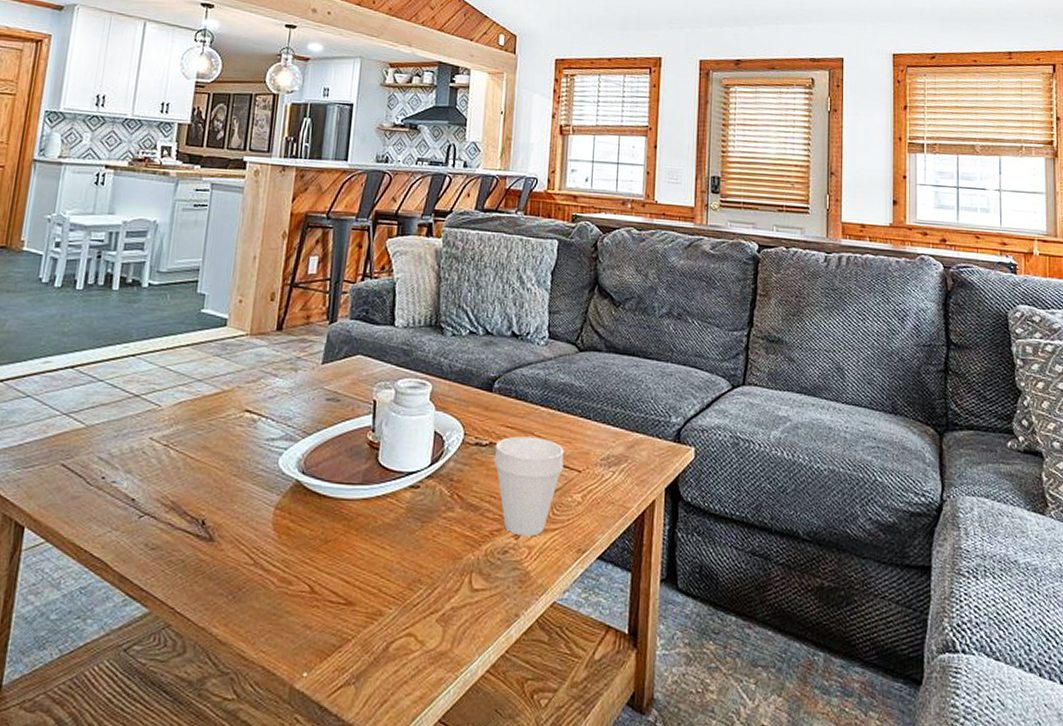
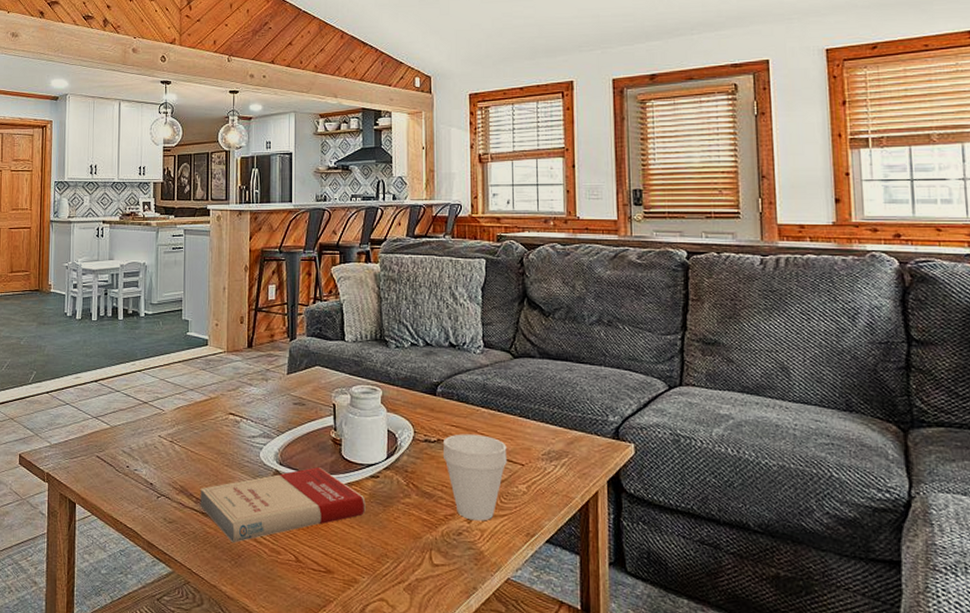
book: none [195,476,401,573] -> present [200,467,366,543]

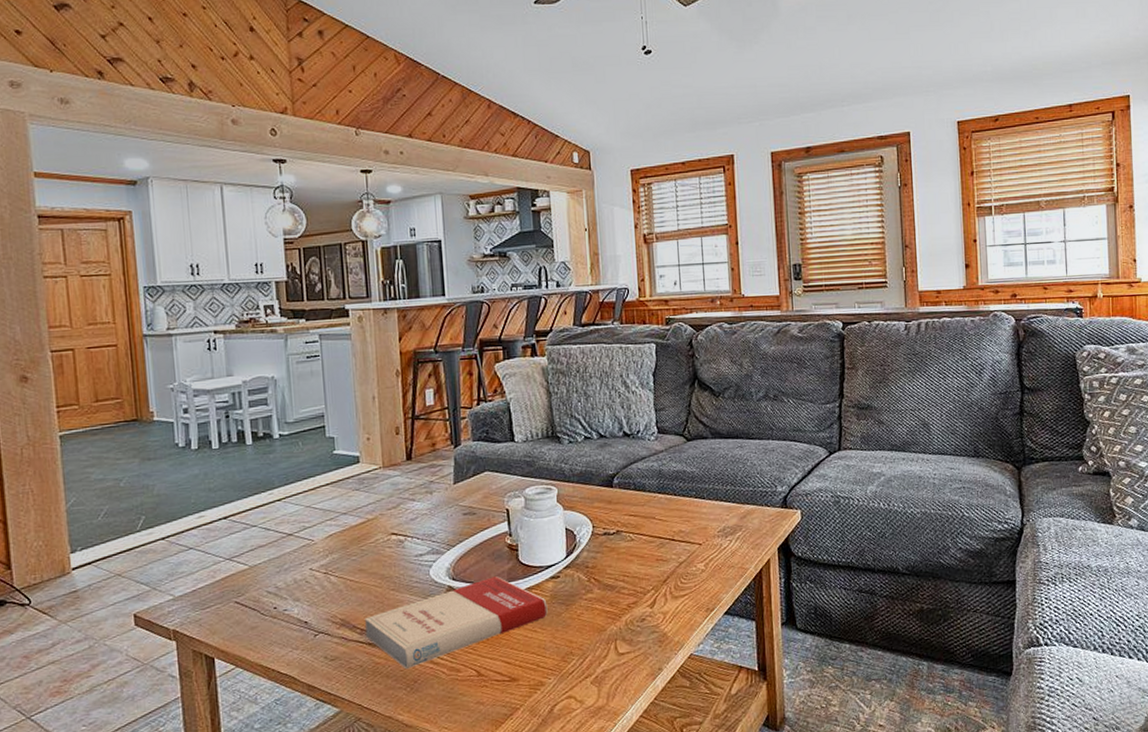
cup: present [442,434,507,521] -> none [622,520,685,605]

